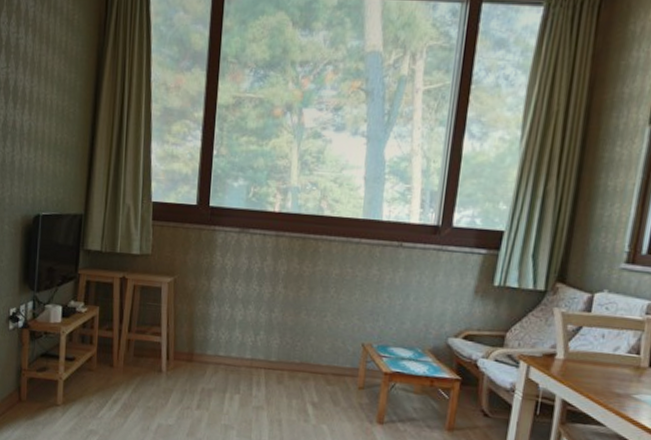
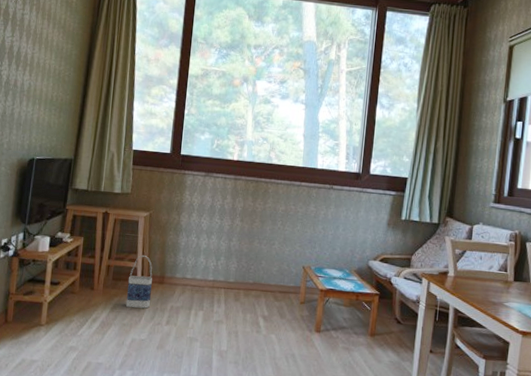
bag: none [149,328,179,390] -> present [125,255,153,309]

